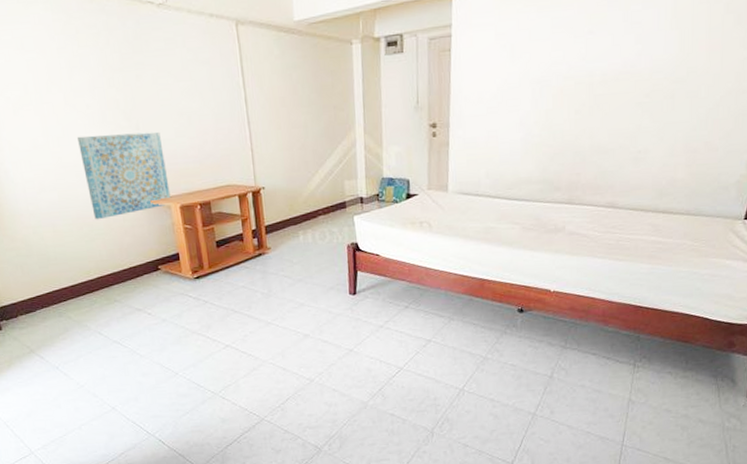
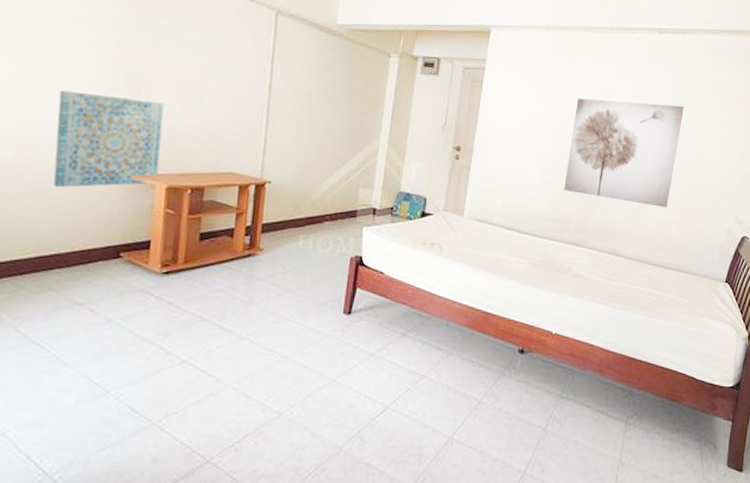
wall art: none [550,29,689,151] -> present [564,98,684,208]

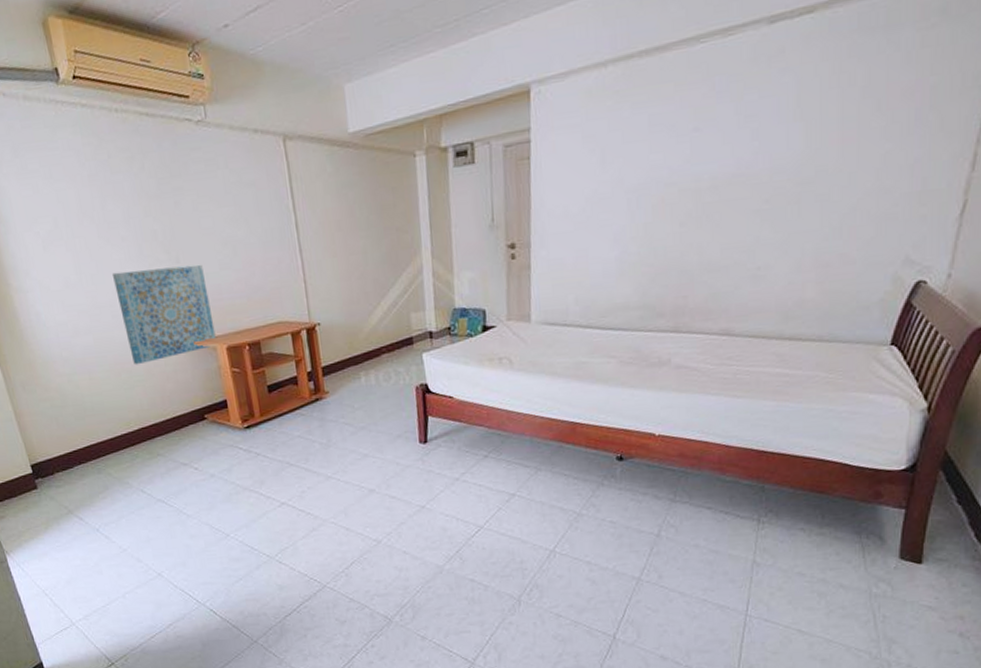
wall art: present [564,98,684,208] -> none [651,120,816,270]

